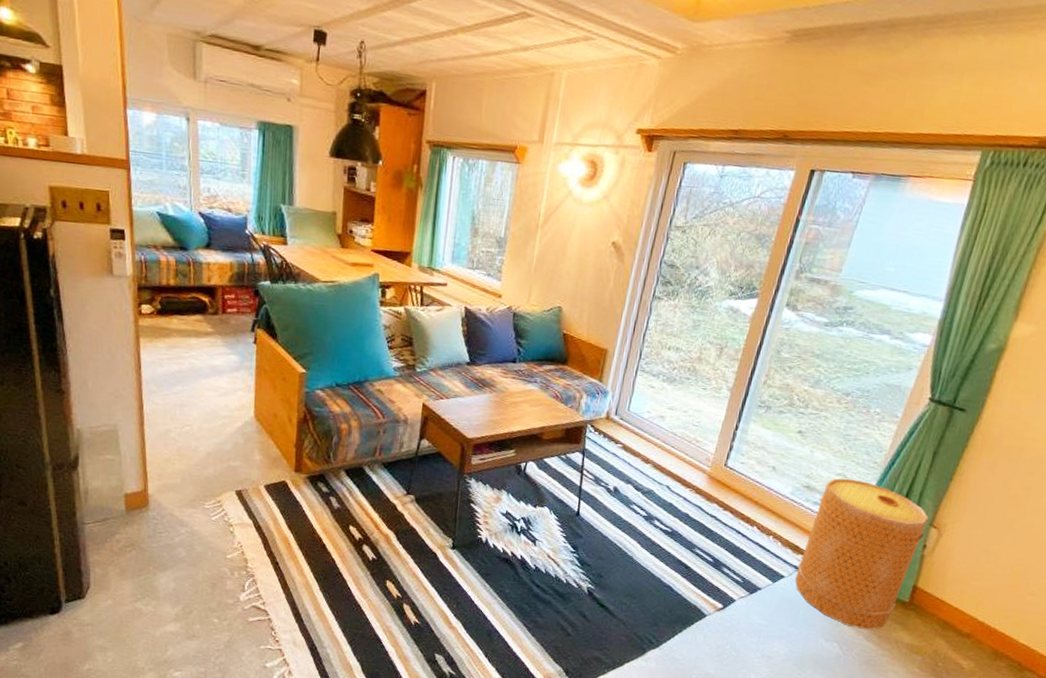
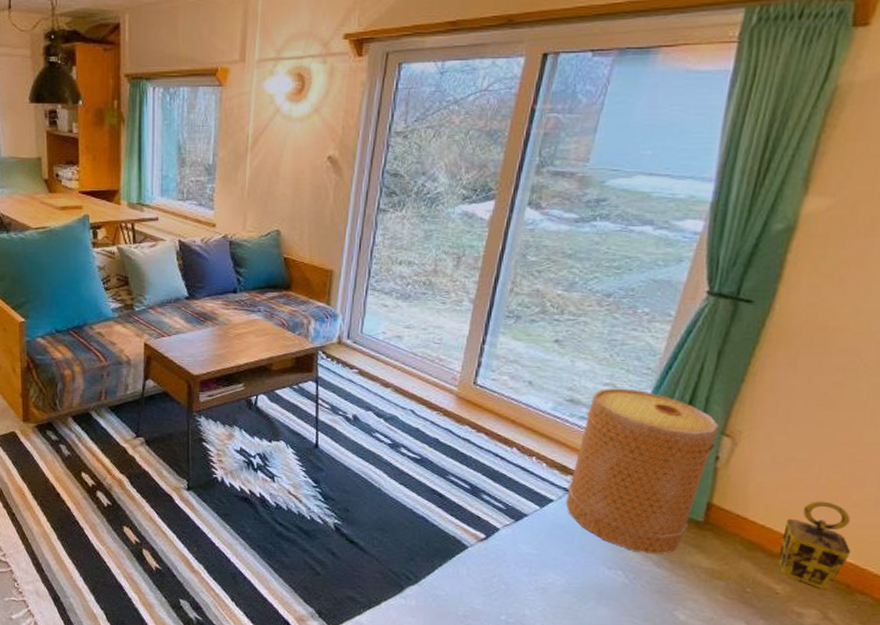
lantern: none [966,589,1027,667] -> present [779,501,851,590]

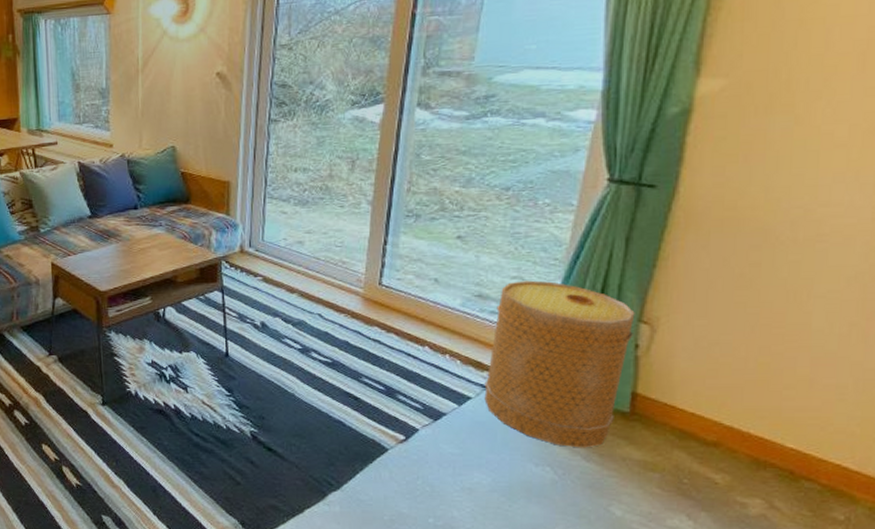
lantern: present [779,501,851,590] -> none [714,385,790,478]

